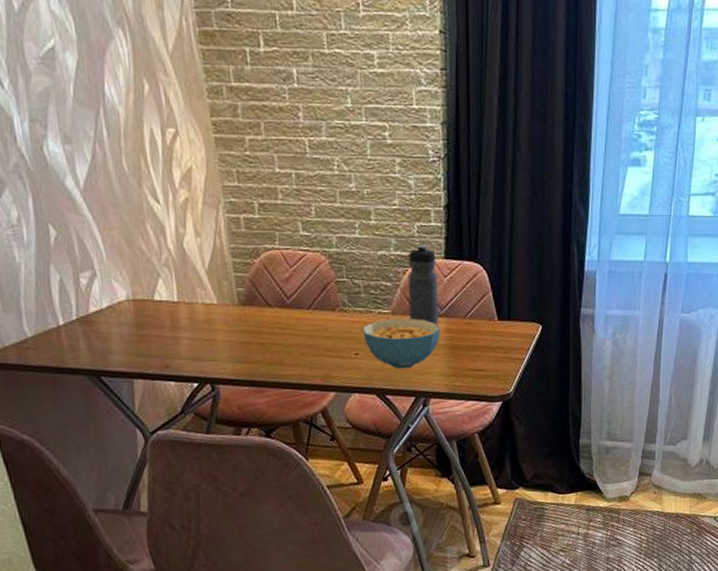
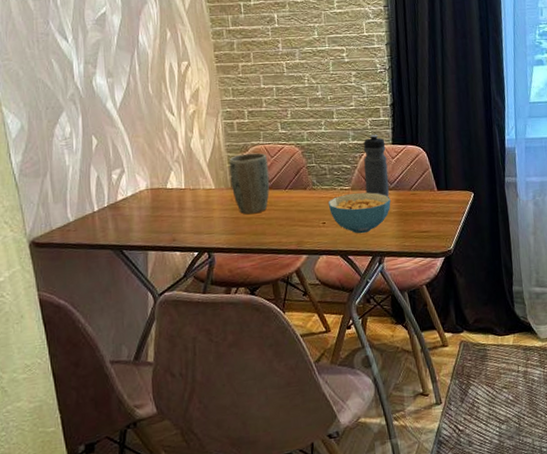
plant pot: none [234,260,289,339] -> present [229,152,270,214]

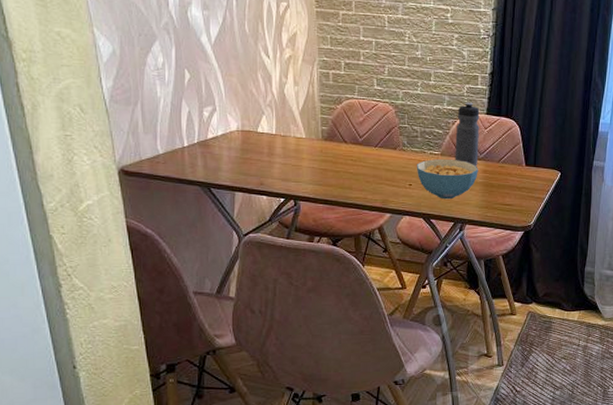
plant pot: present [229,152,270,214] -> none [321,106,361,168]

